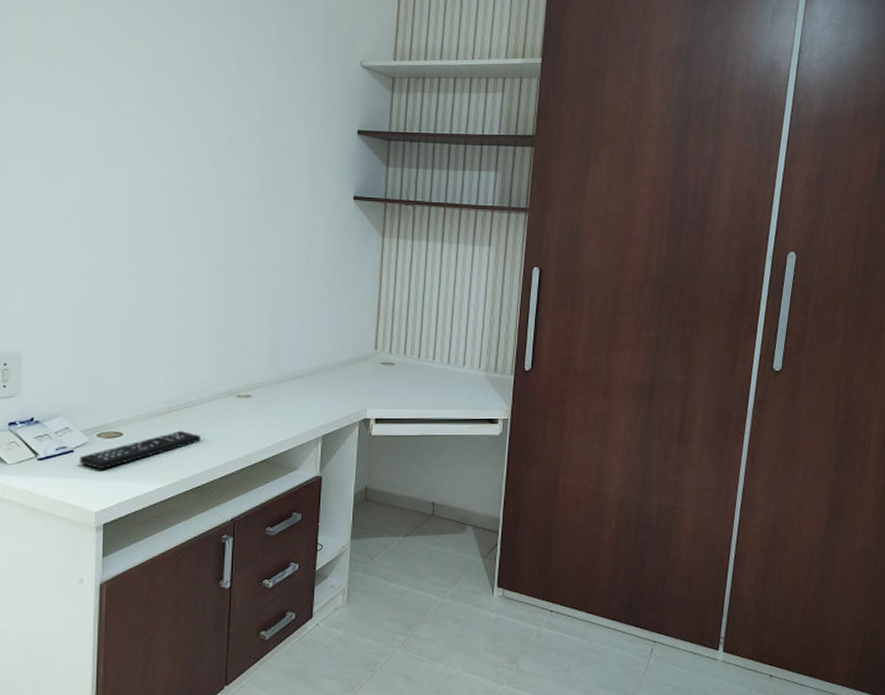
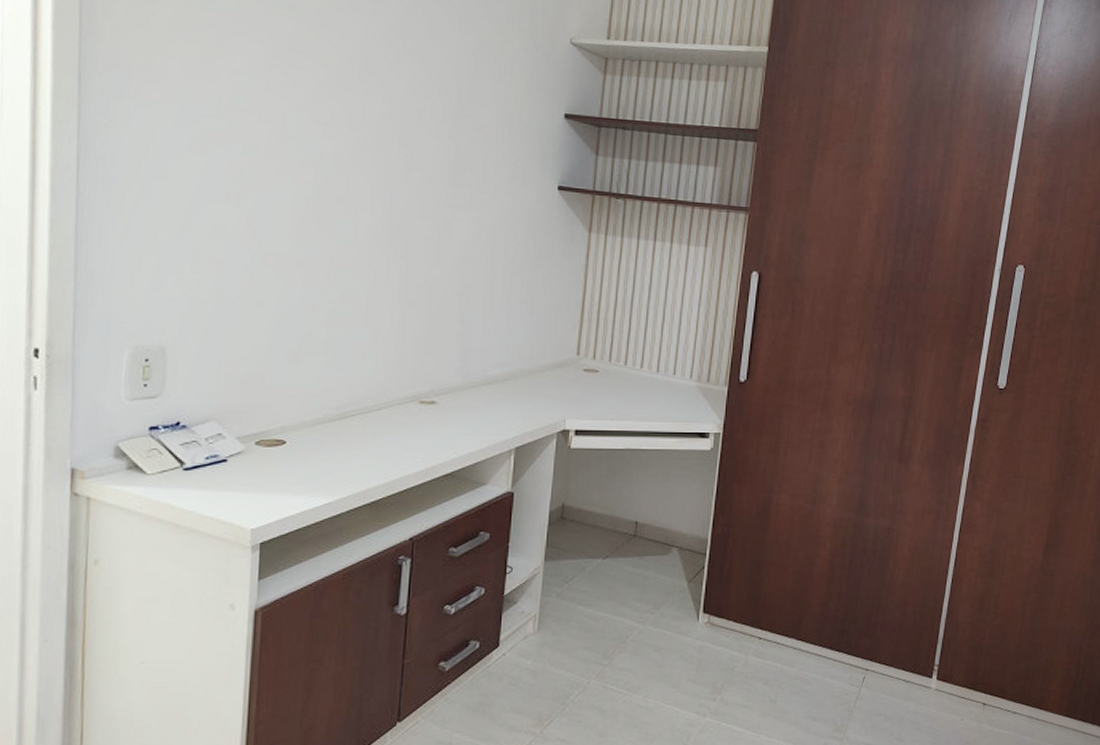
remote control: present [79,430,201,470] -> none [233,439,377,482]

